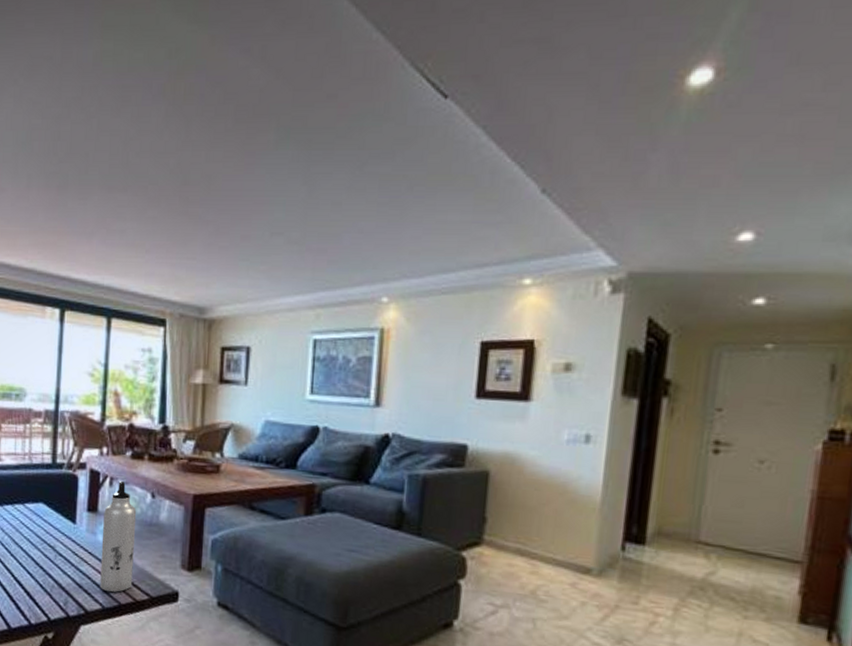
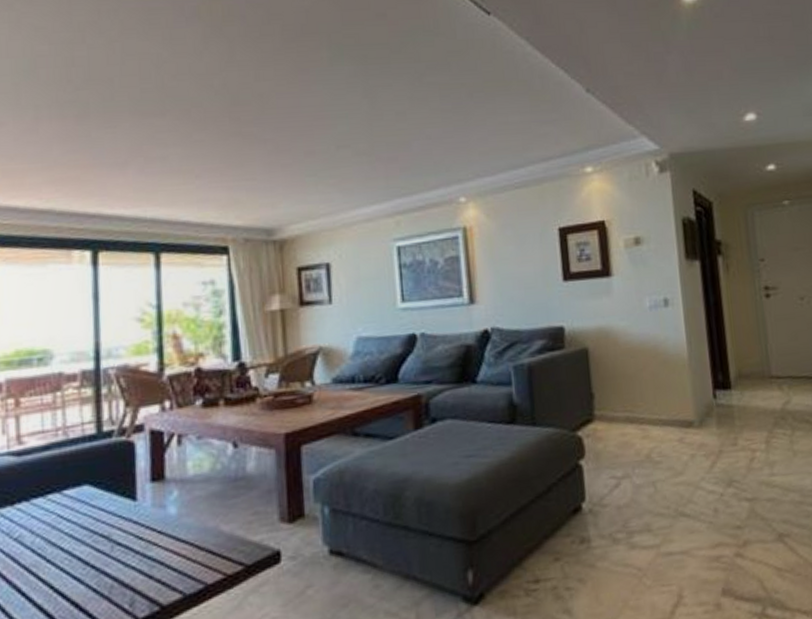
water bottle: present [100,480,137,592] -> none [173,435,220,574]

